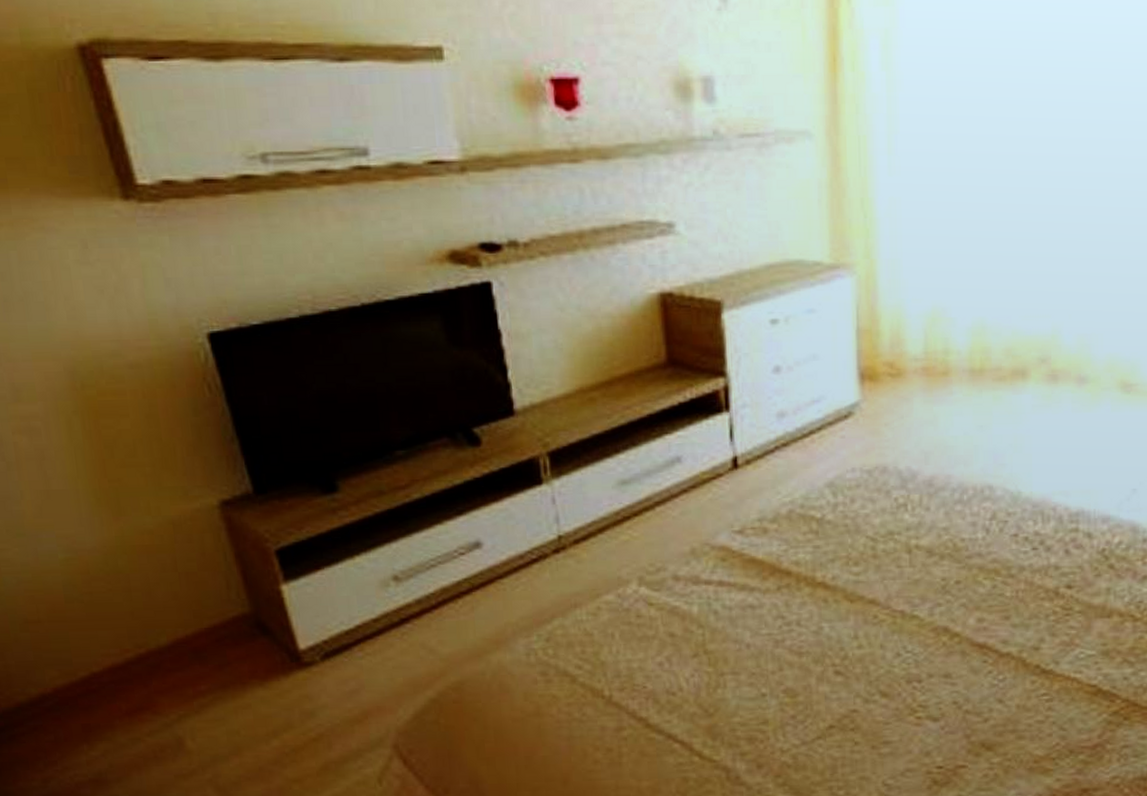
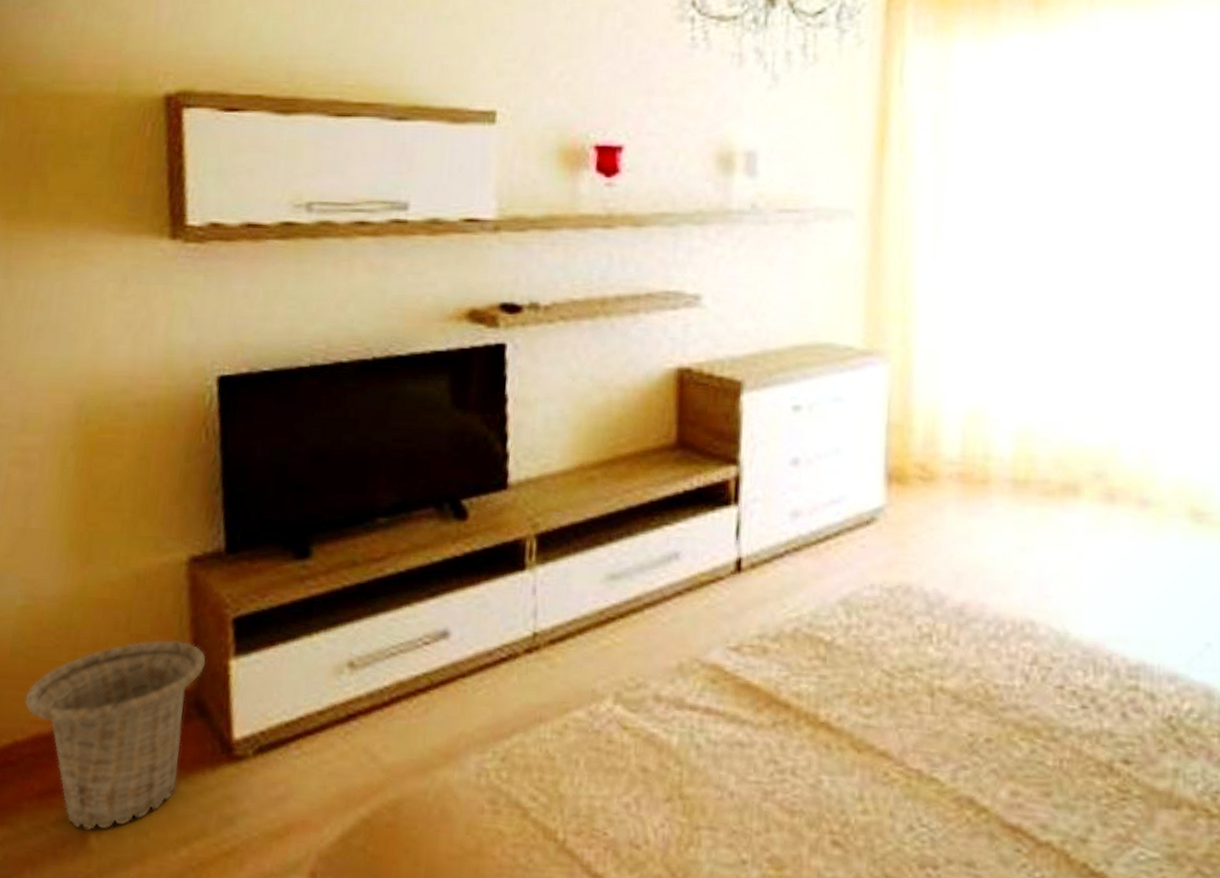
basket: none [91,574,258,735] -> present [24,640,206,830]

